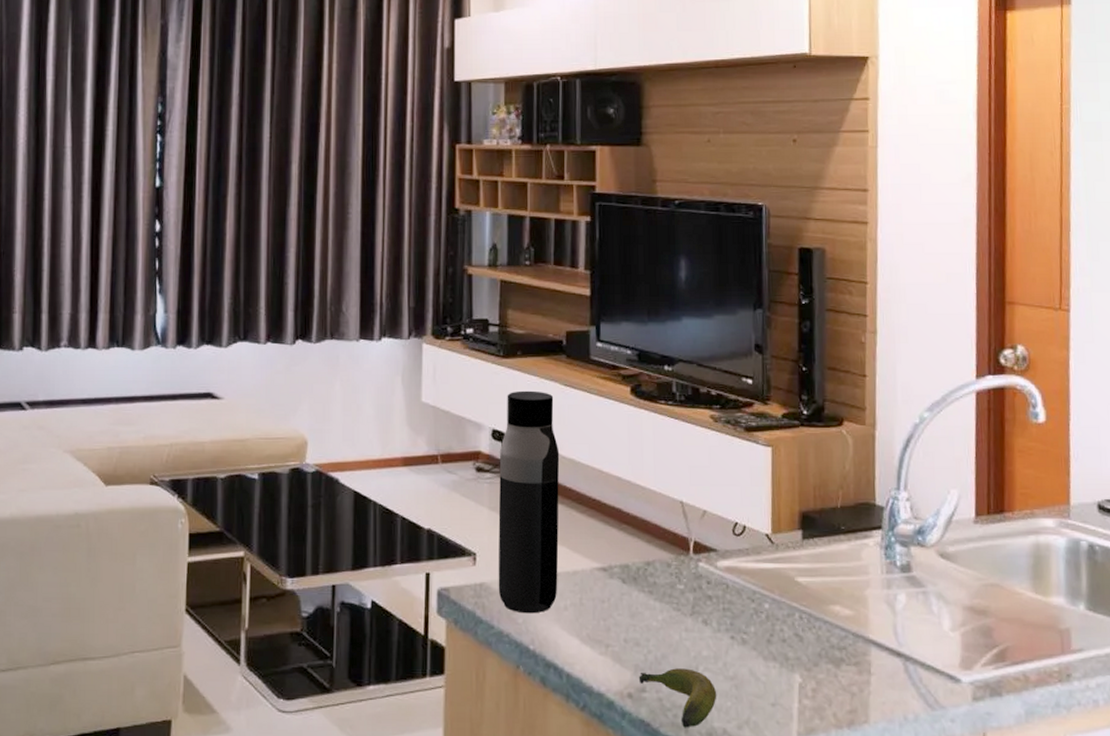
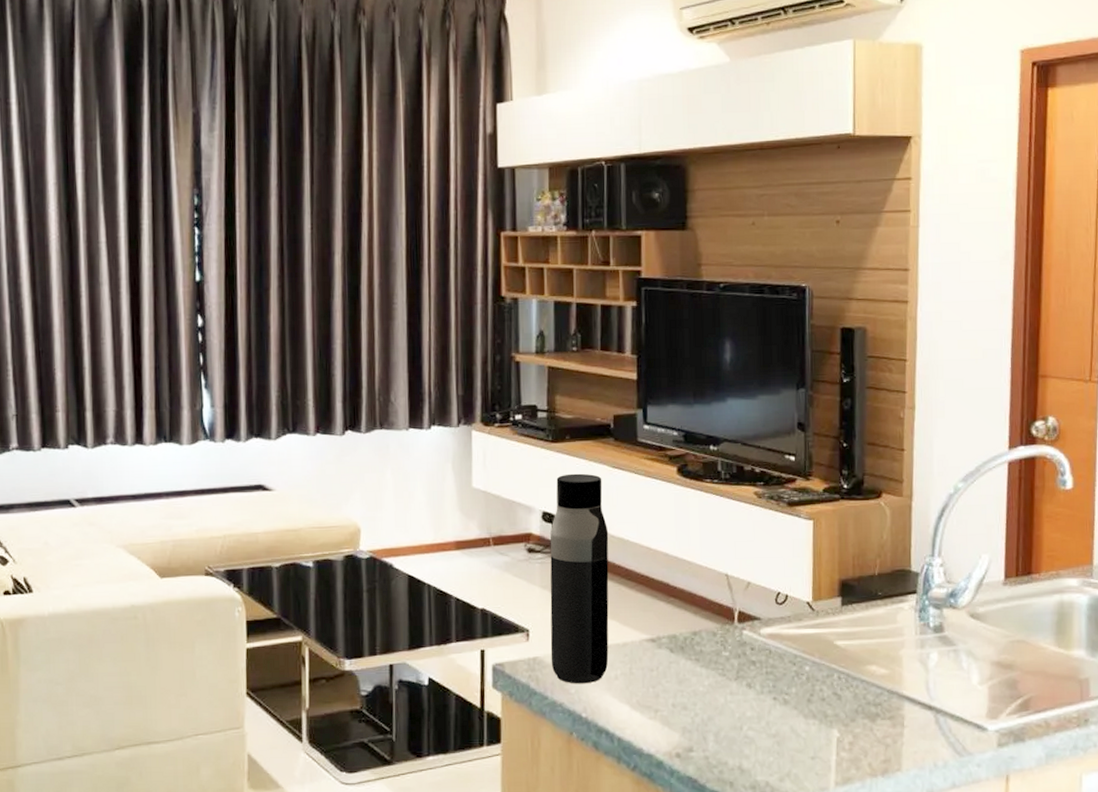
banana: present [638,668,717,728] -> none [686,728,760,783]

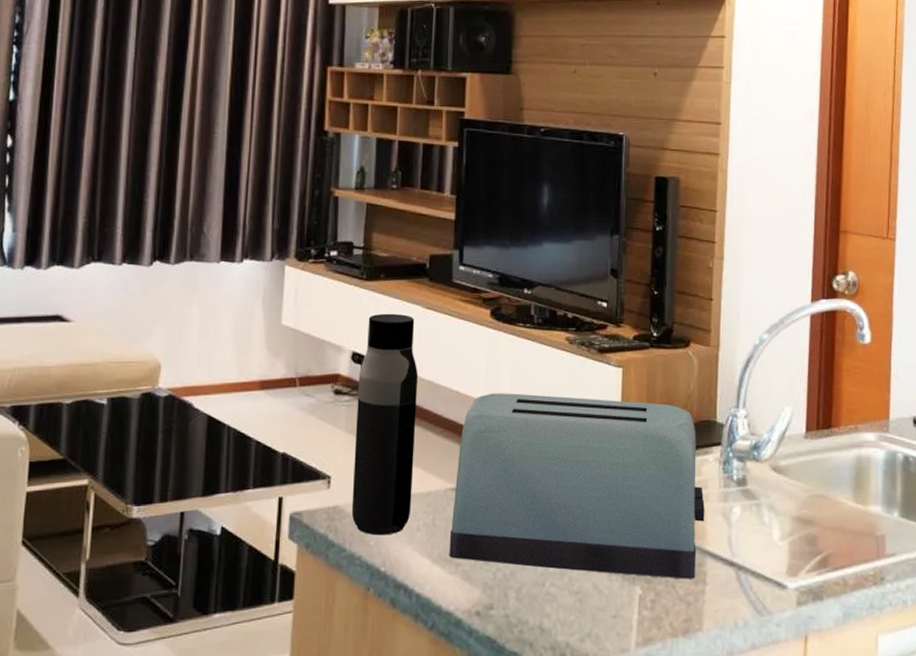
toaster: none [647,547,901,723] -> present [449,393,705,579]

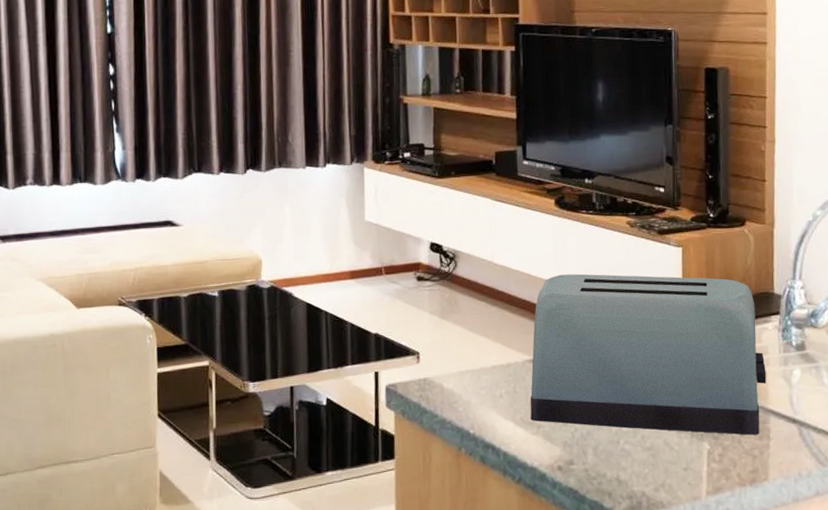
water bottle: present [351,313,419,536] -> none [438,206,494,403]

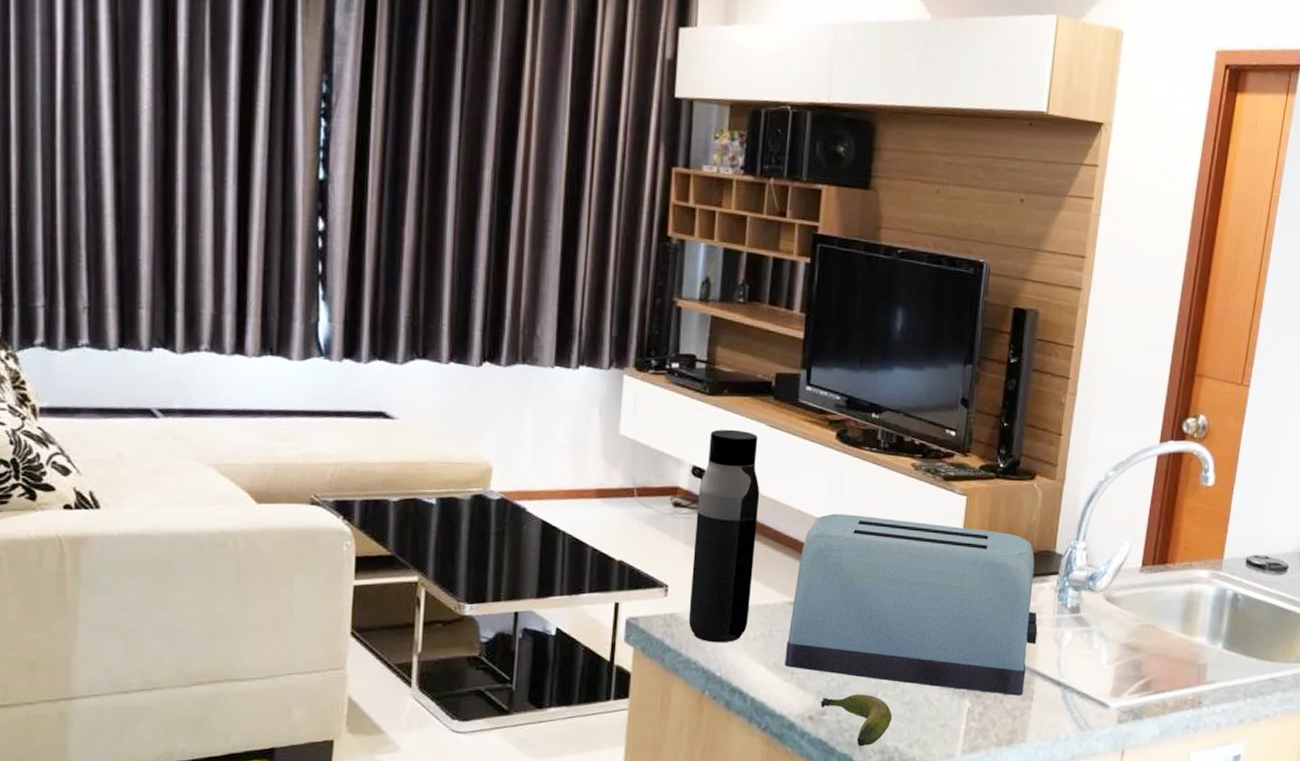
water bottle: none [438,206,494,403] -> present [688,429,760,643]
banana: none [567,442,636,493] -> present [820,694,893,747]

